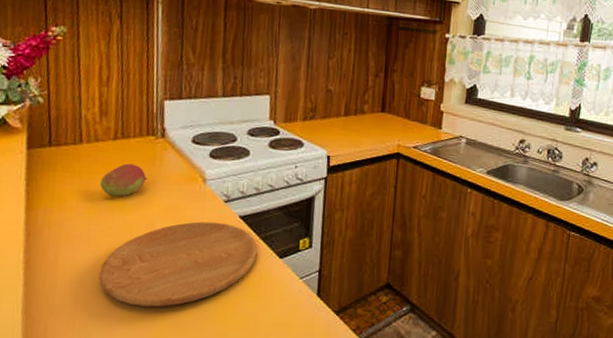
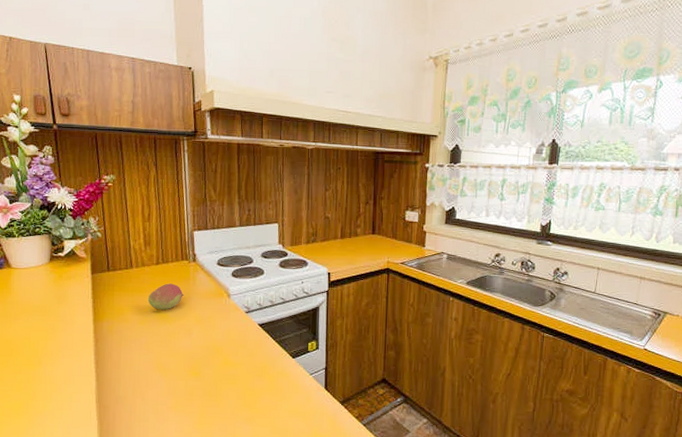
cutting board: present [99,221,258,307] -> none [152,329,274,398]

